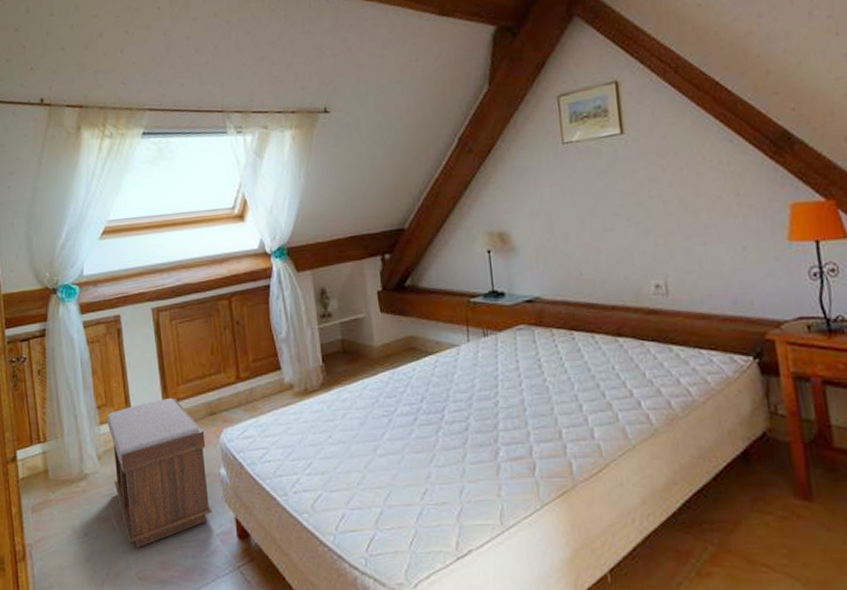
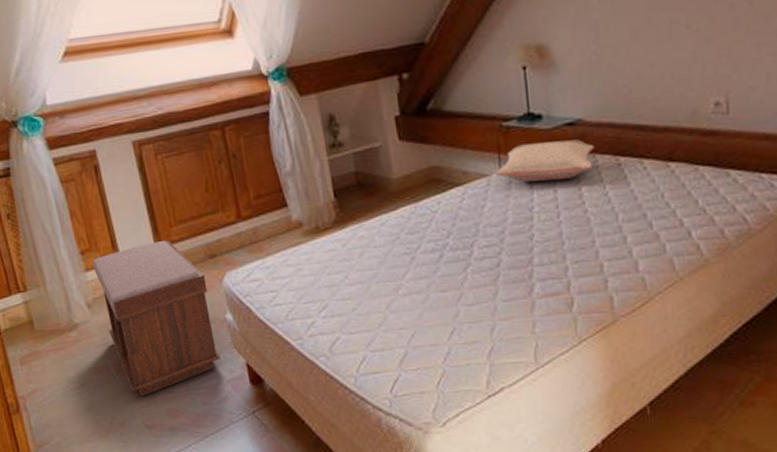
pillow: none [464,315,551,353] -> present [495,139,595,182]

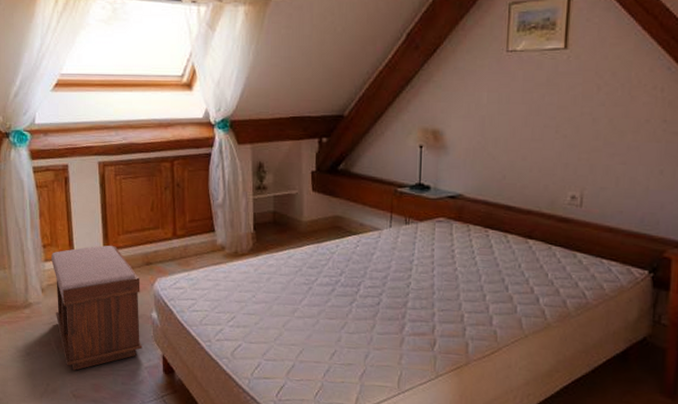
pillow: present [495,139,595,182] -> none [386,208,469,242]

